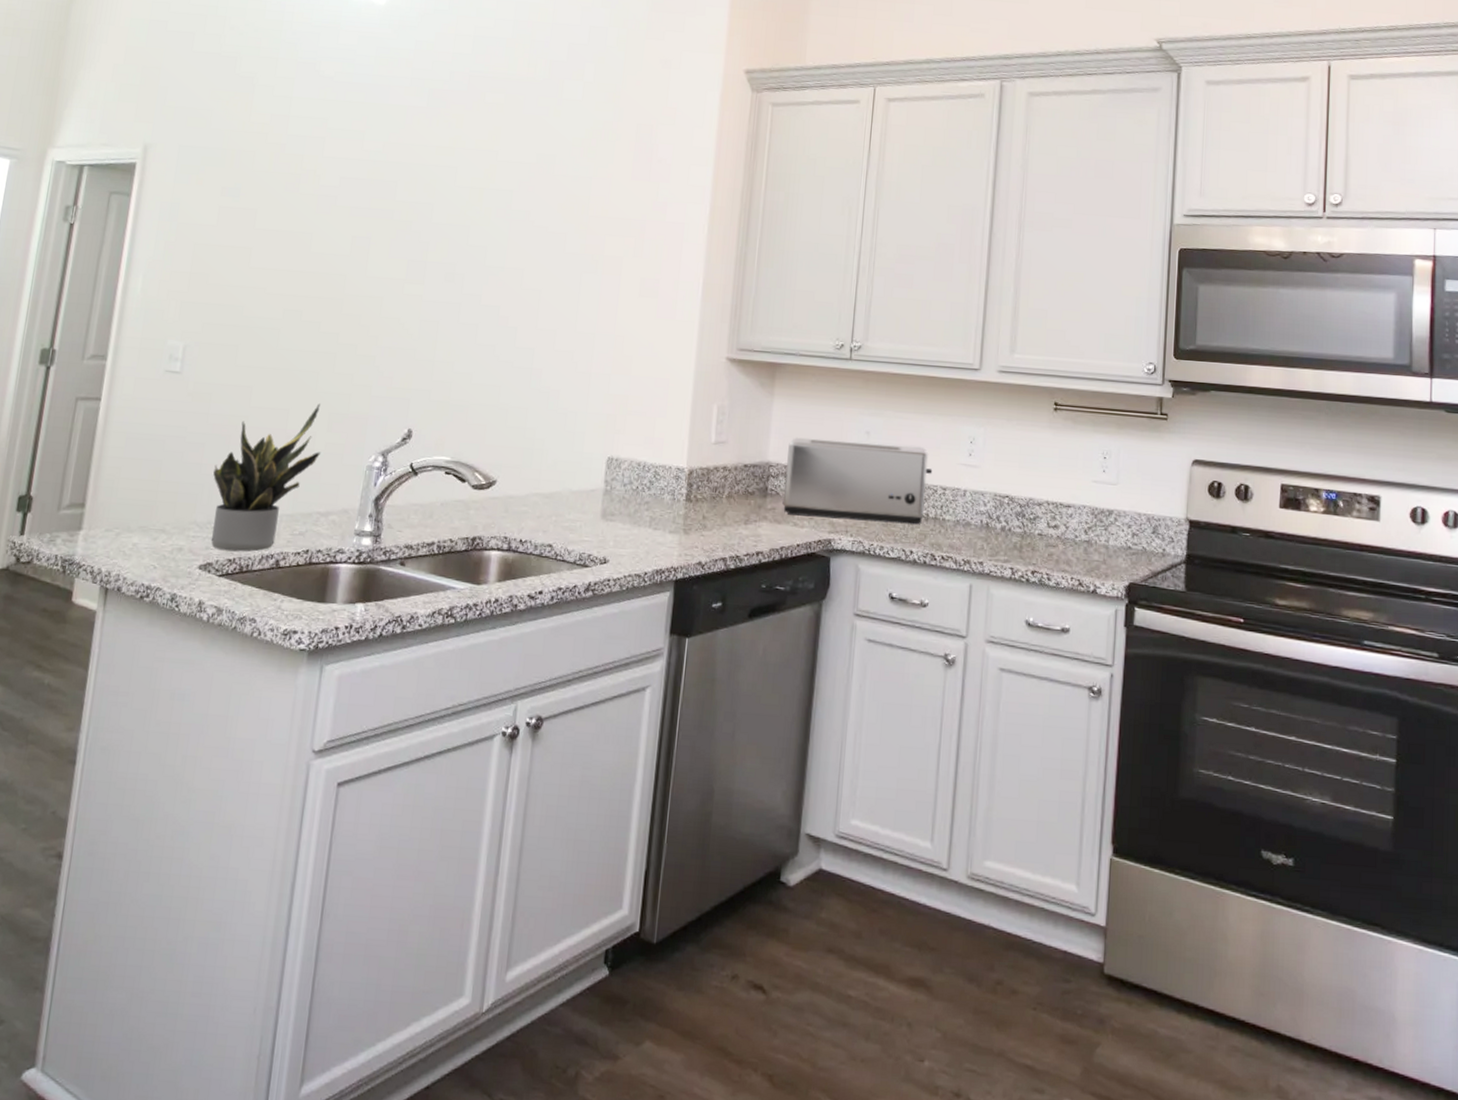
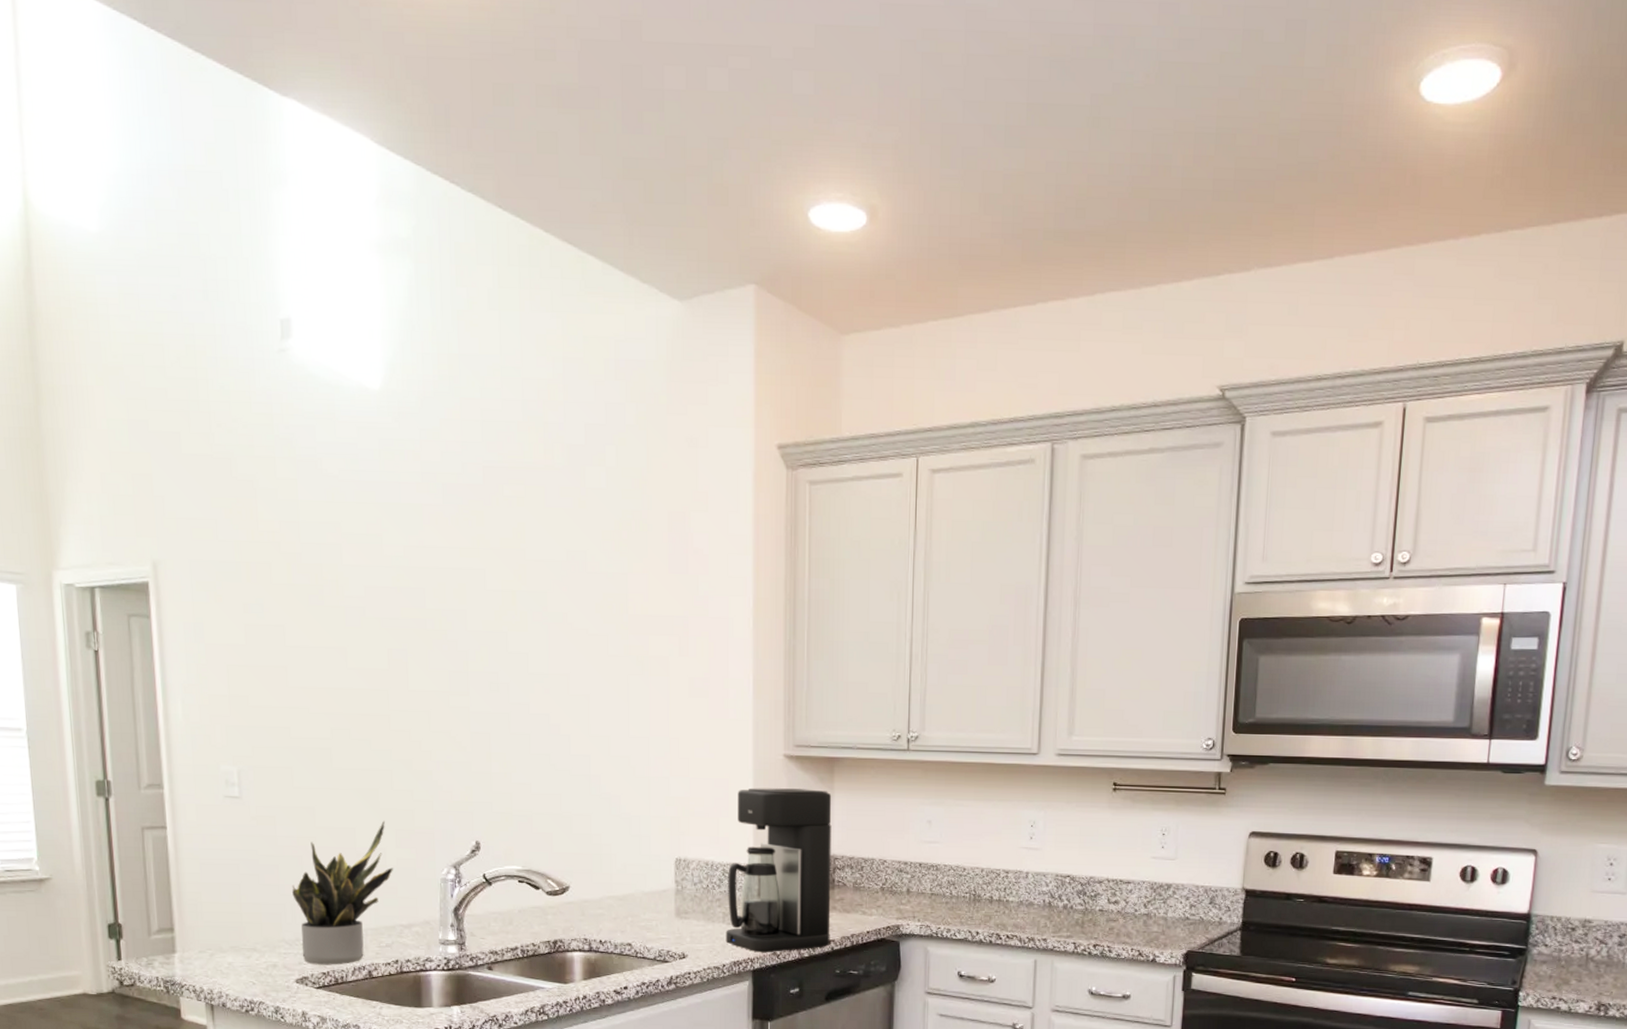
coffee maker: none [650,389,771,562] -> present [725,788,832,953]
toaster: present [782,437,933,524] -> none [850,830,995,906]

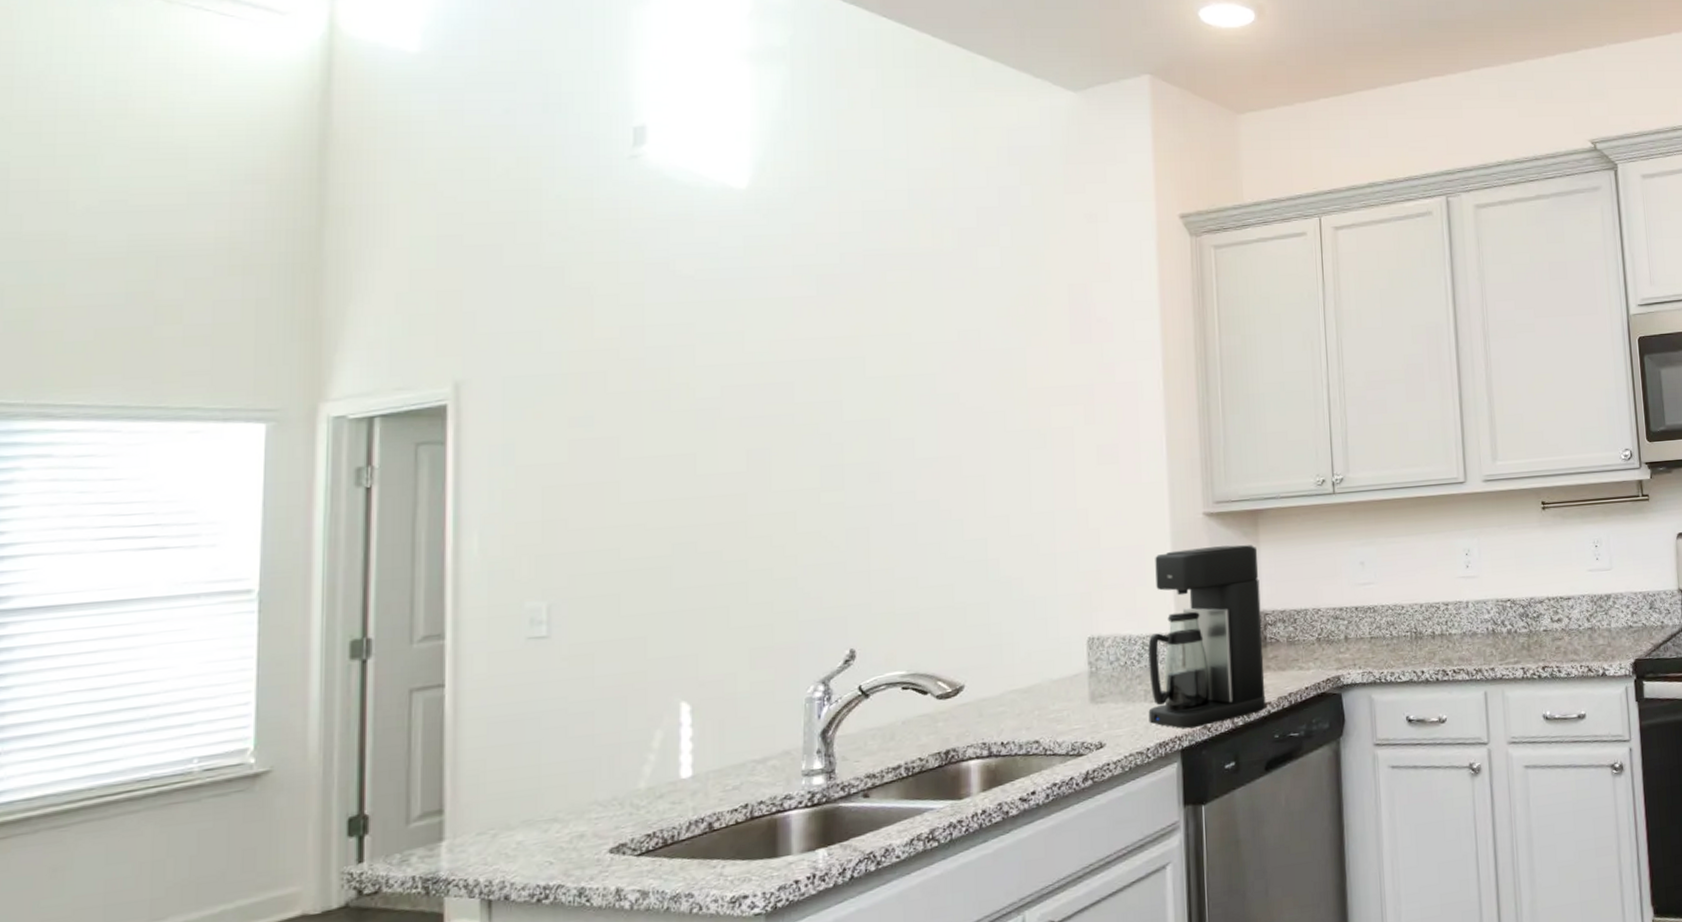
potted plant: present [292,821,393,965] -> none [611,641,745,827]

